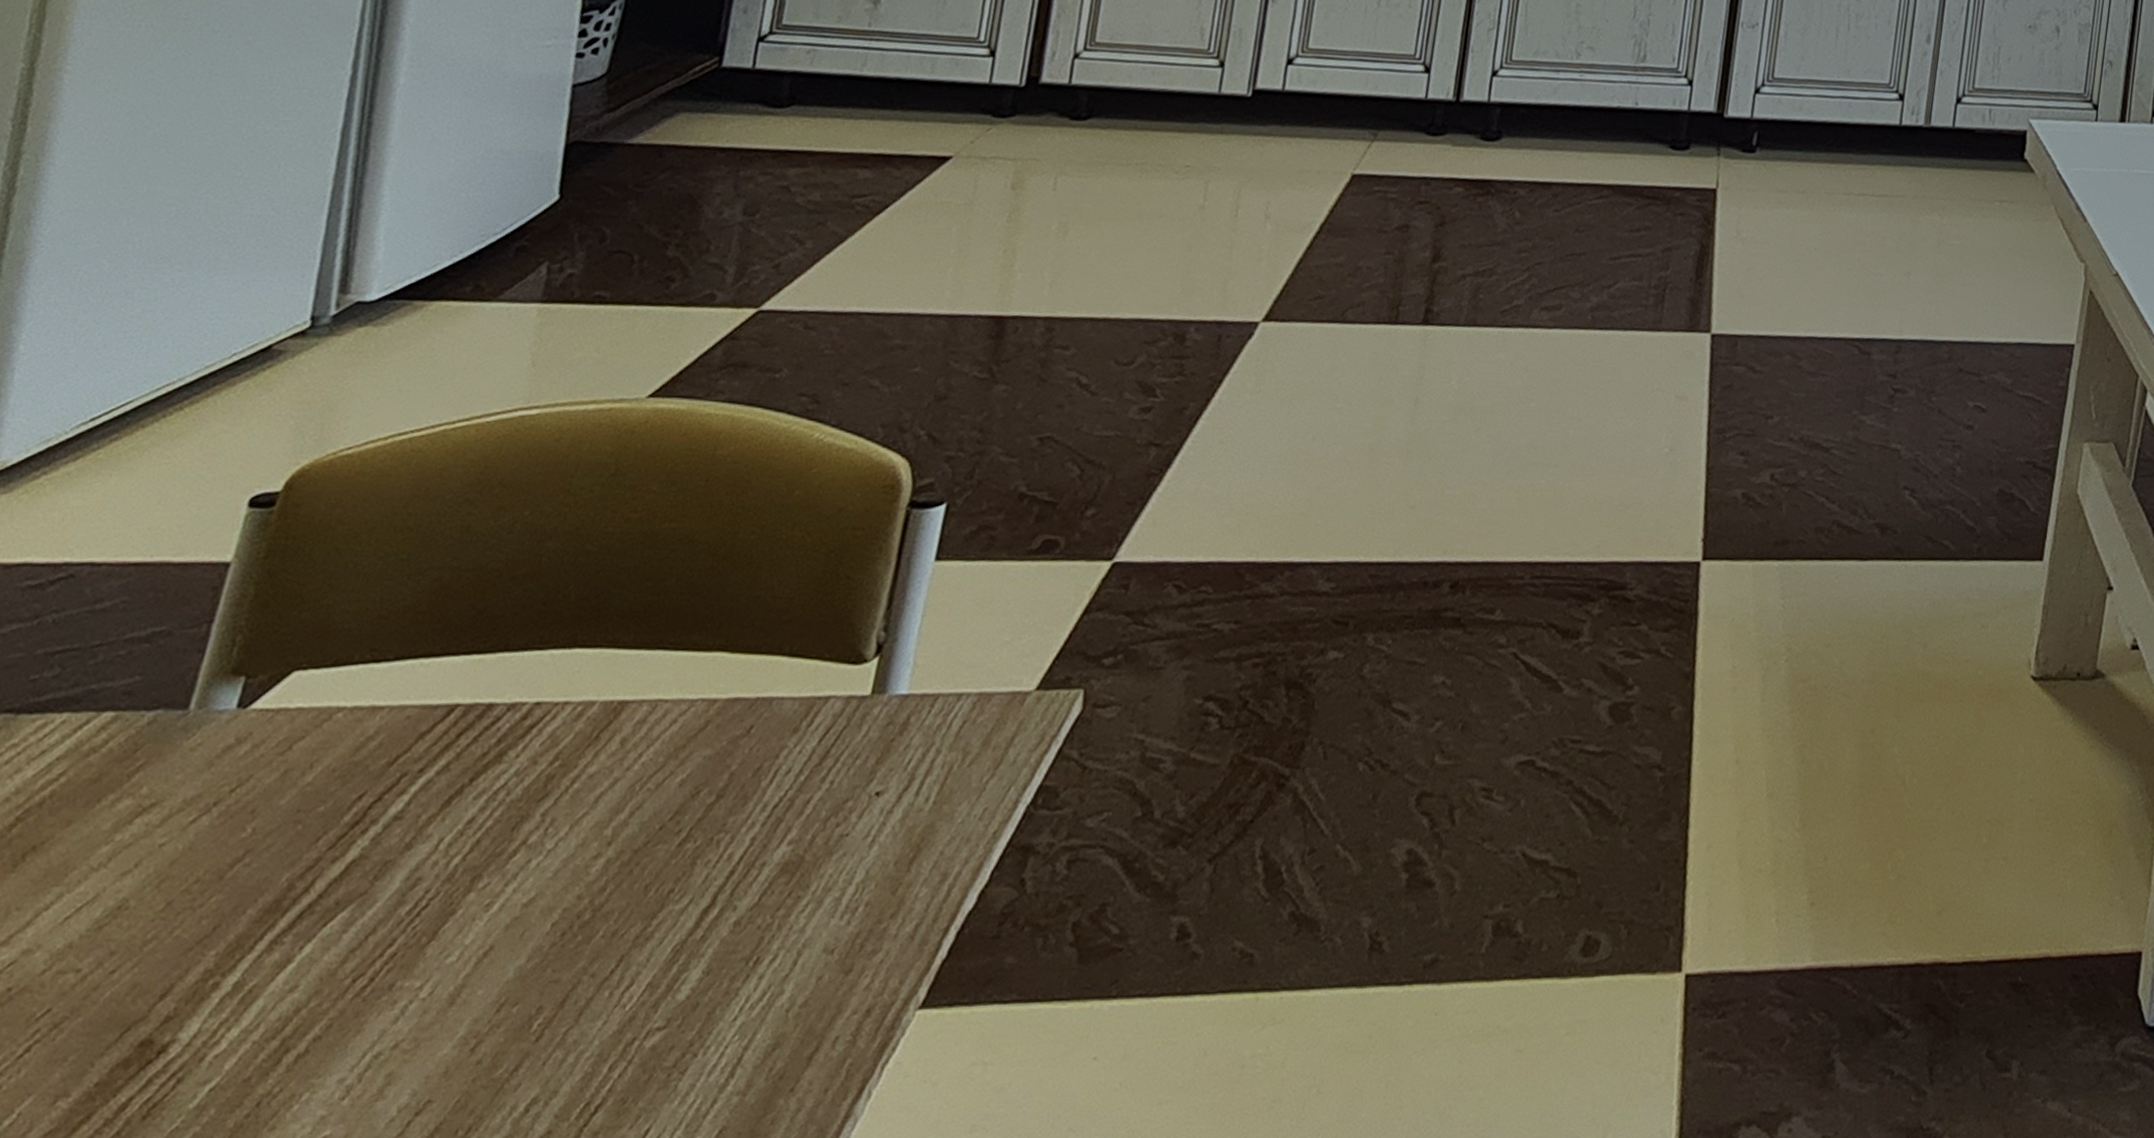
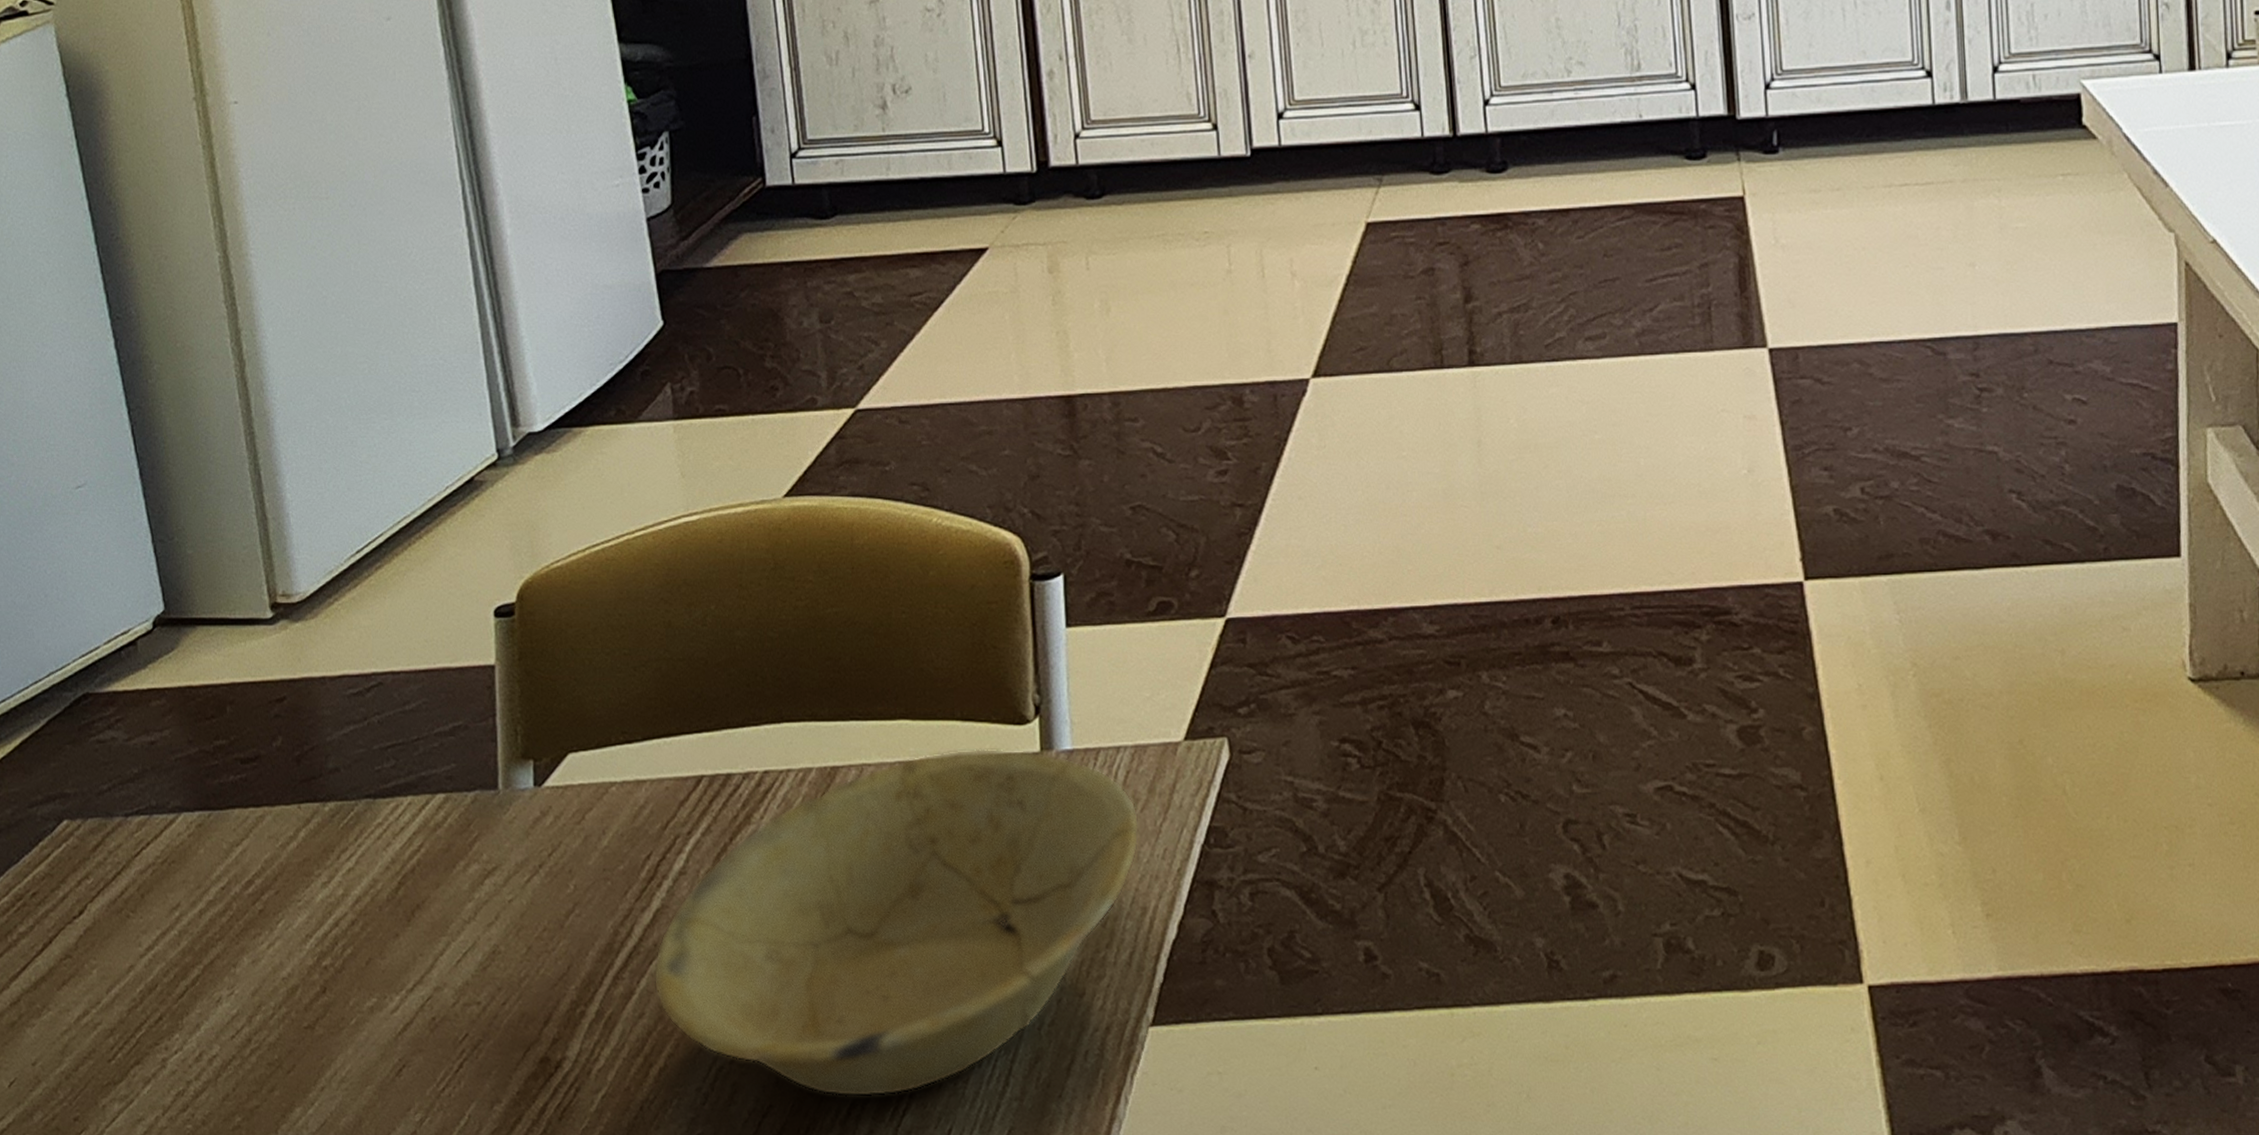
bowl: none [319,688,965,1091] -> present [653,748,1140,1097]

